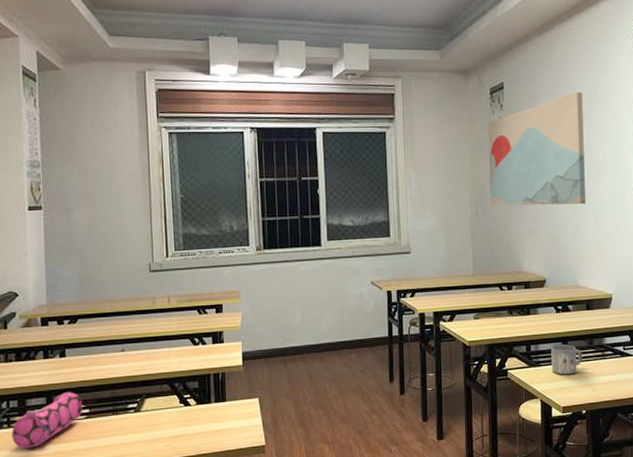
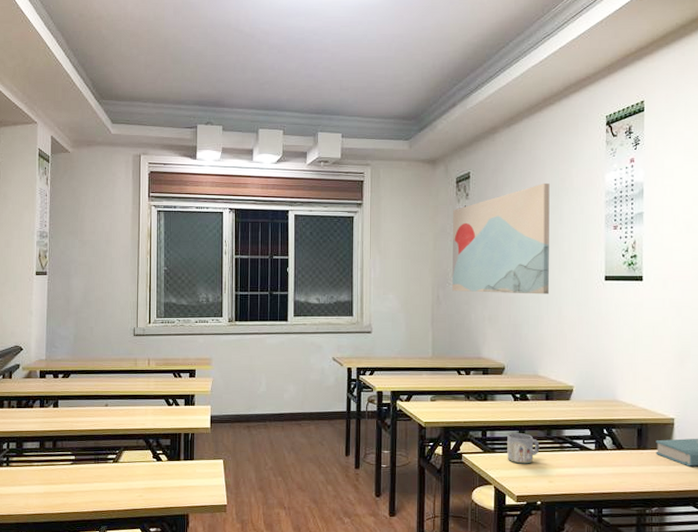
pencil case: present [11,391,83,449] -> none [9,438,70,487]

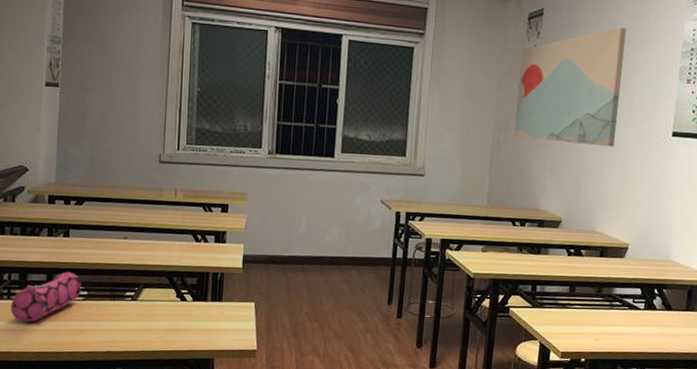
pencil case: none [9,438,70,487] -> present [11,271,82,322]
mug: present [507,433,540,464] -> none [555,288,590,321]

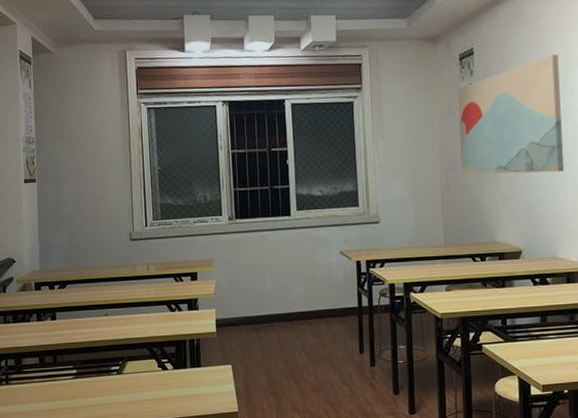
pencil case: present [11,271,82,322] -> none [9,352,71,405]

